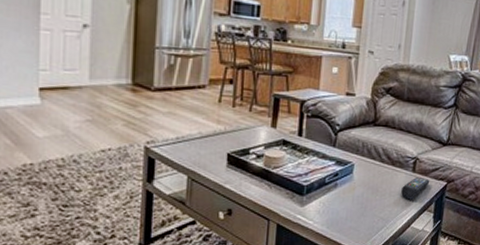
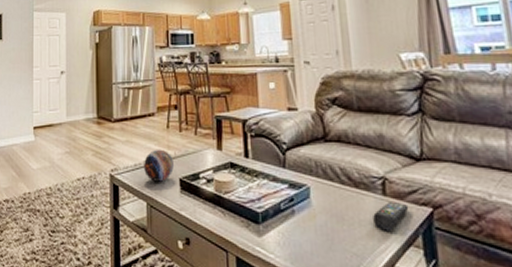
decorative orb: none [187,123,223,156] -> present [144,149,174,182]

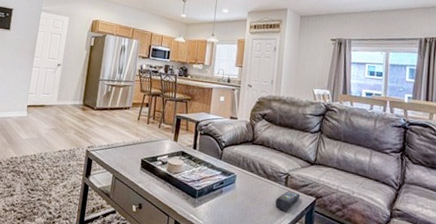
decorative orb: present [144,149,174,182] -> none [114,135,139,160]

